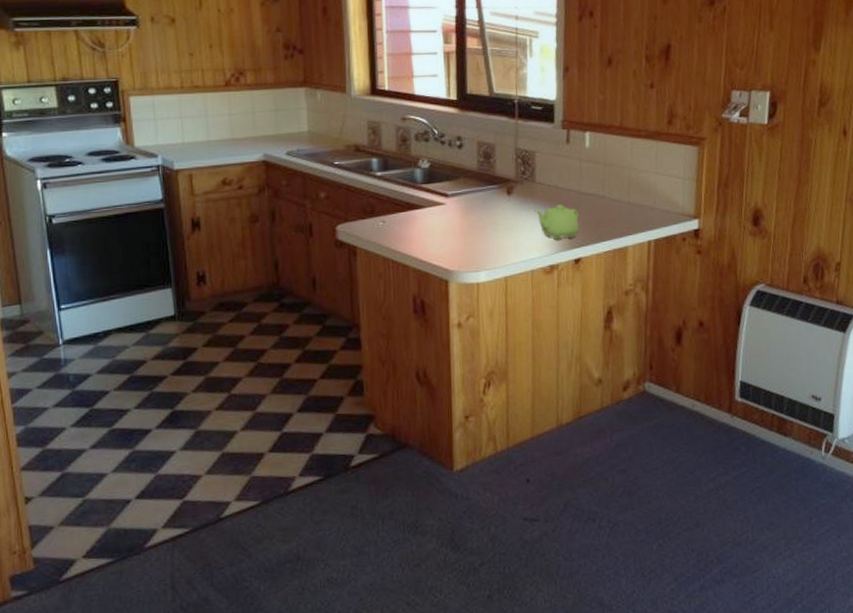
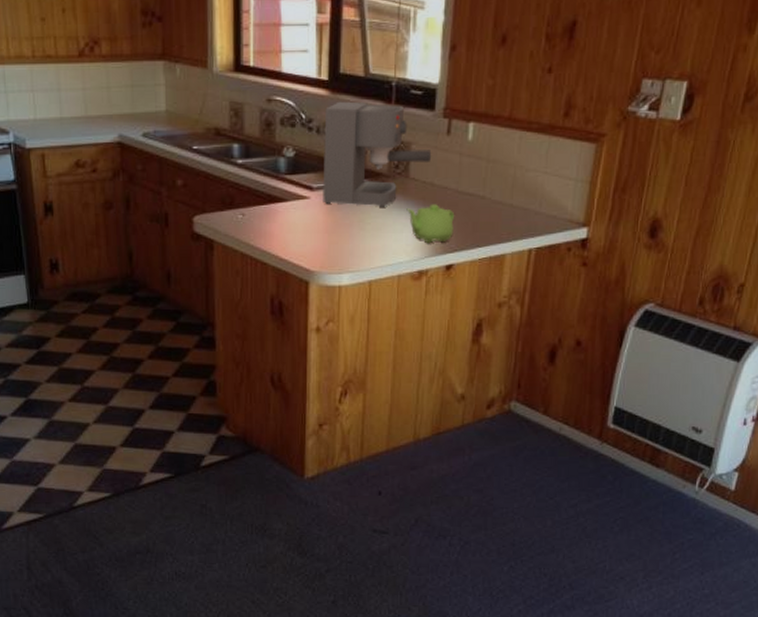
coffee maker: none [455,117,554,211] -> present [323,101,432,209]

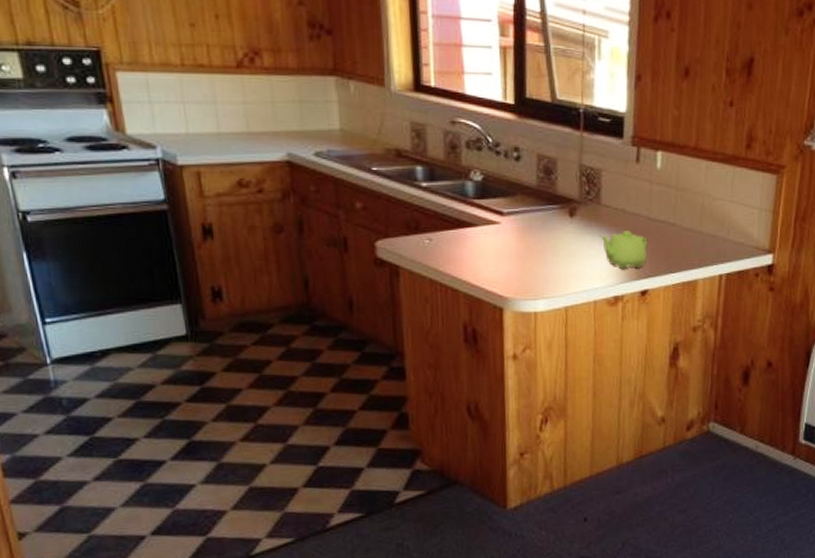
coffee maker: present [323,101,432,209] -> none [512,126,622,235]

